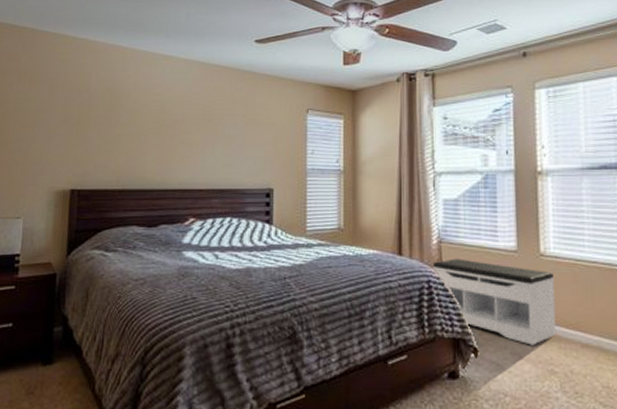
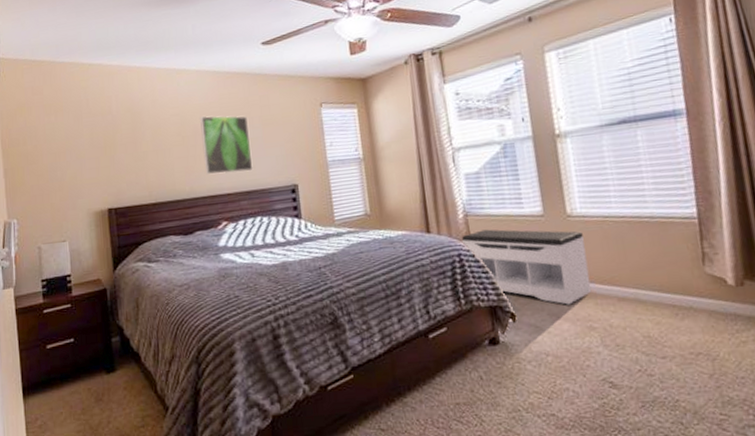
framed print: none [179,107,231,169] -> present [199,115,253,175]

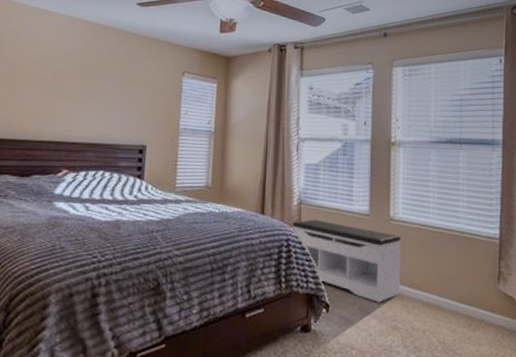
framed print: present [199,115,253,175] -> none [56,62,109,125]

